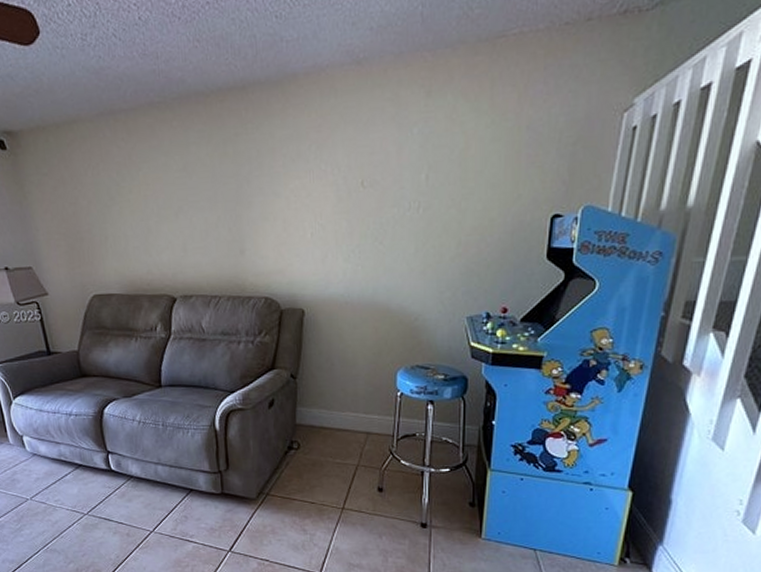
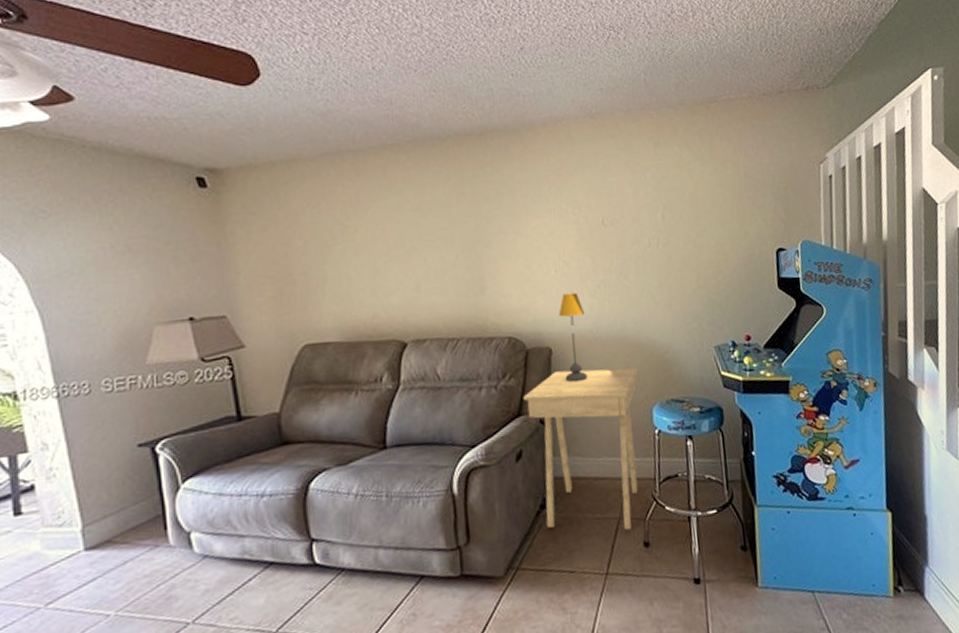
side table: none [276,331,386,476] -> present [523,368,638,531]
table lamp: none [312,256,337,343] -> present [558,292,587,383]

